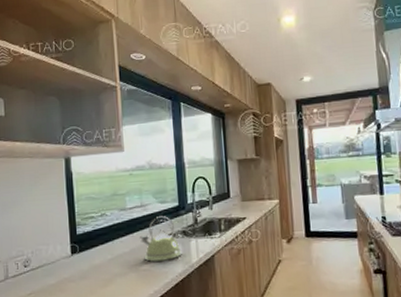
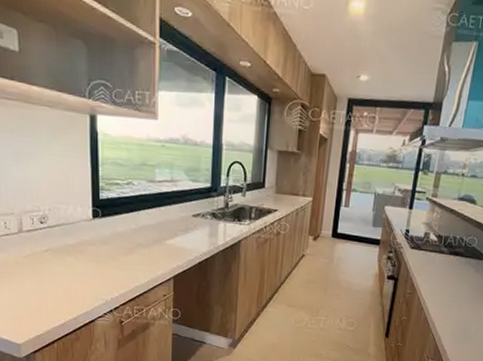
kettle: present [140,216,182,262] -> none [167,194,209,239]

